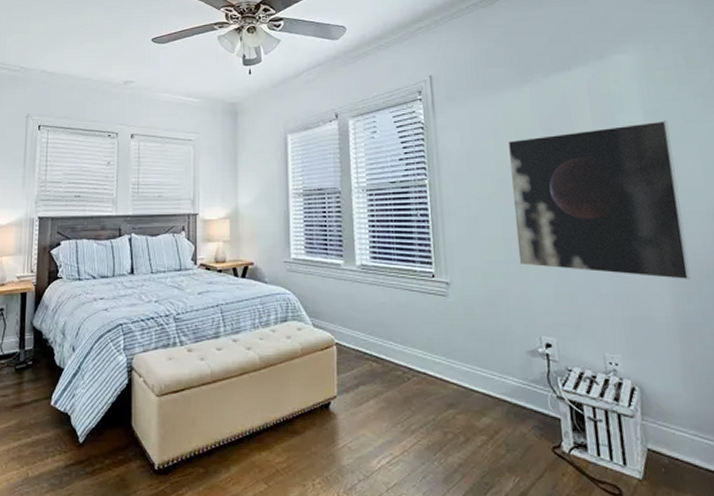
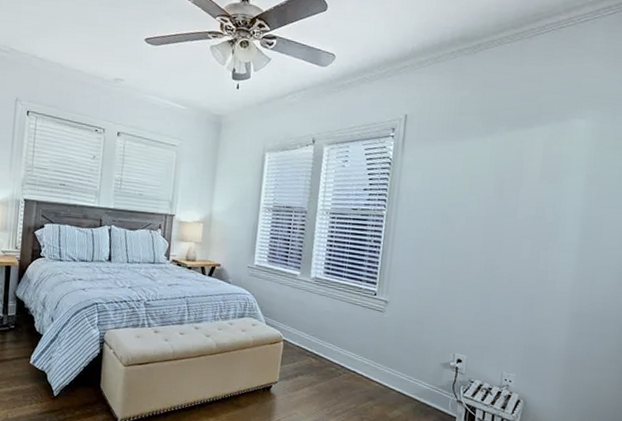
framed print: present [507,120,691,281] -> none [450,185,604,323]

